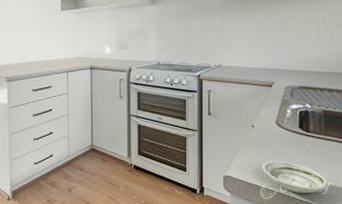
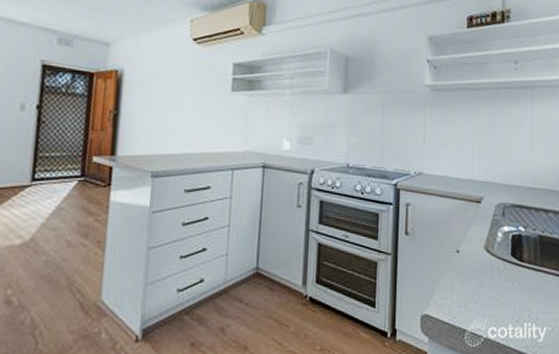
saucer: present [262,160,328,194] -> none [467,296,545,341]

